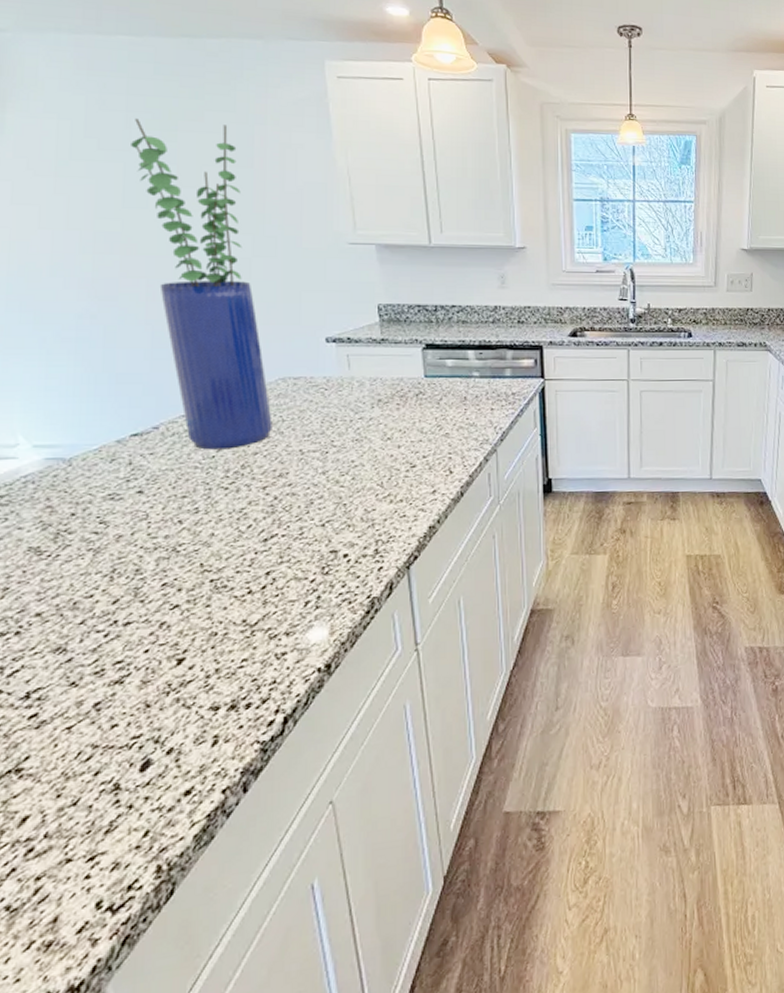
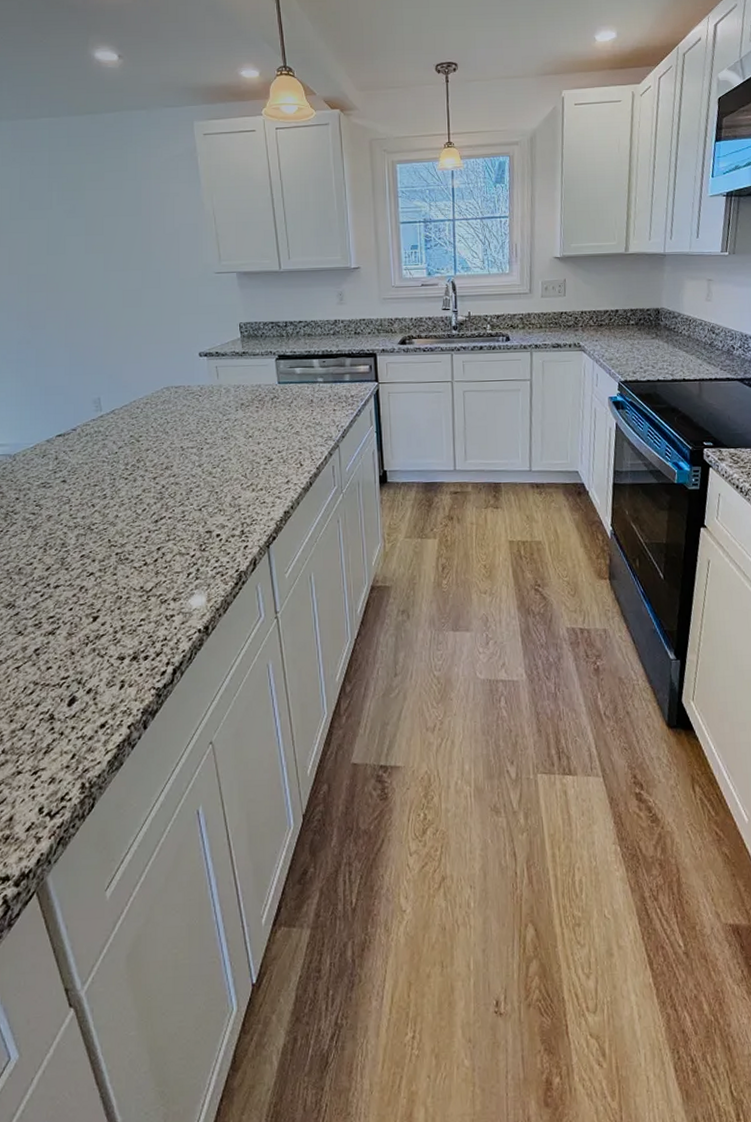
vase: present [131,118,273,450] -> none [52,182,160,447]

